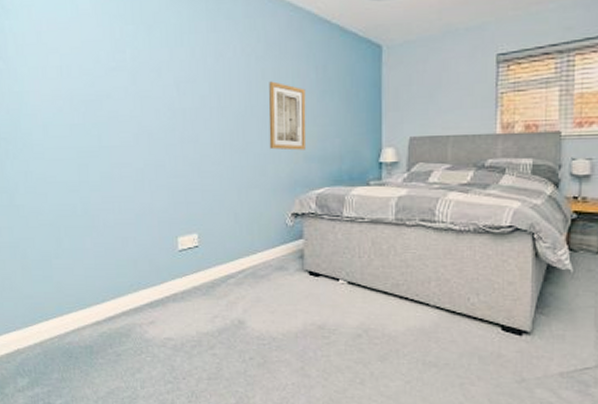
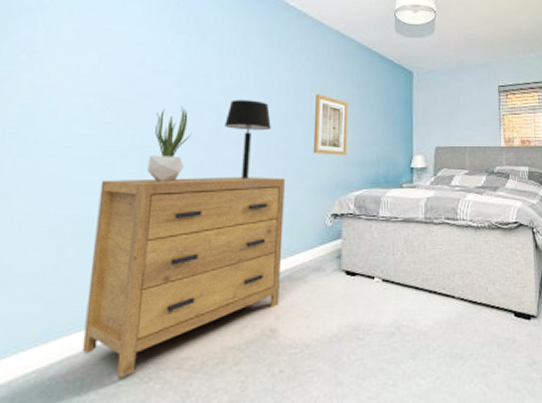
dresser: none [80,175,245,349] -> present [82,177,285,378]
potted plant: none [115,103,150,180] -> present [147,106,192,181]
table lamp: none [179,93,225,178] -> present [225,100,271,180]

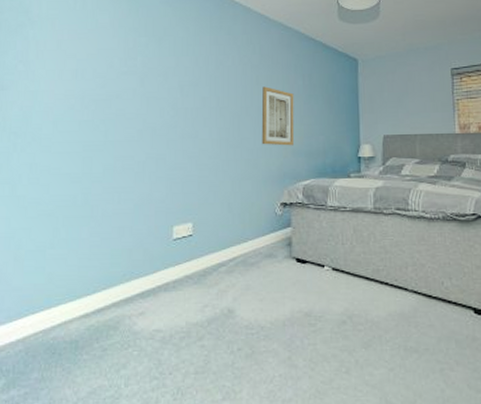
dresser: present [82,177,285,378] -> none [75,167,237,343]
potted plant: present [147,106,192,181] -> none [119,103,154,172]
table lamp: present [225,100,271,180] -> none [181,95,222,170]

